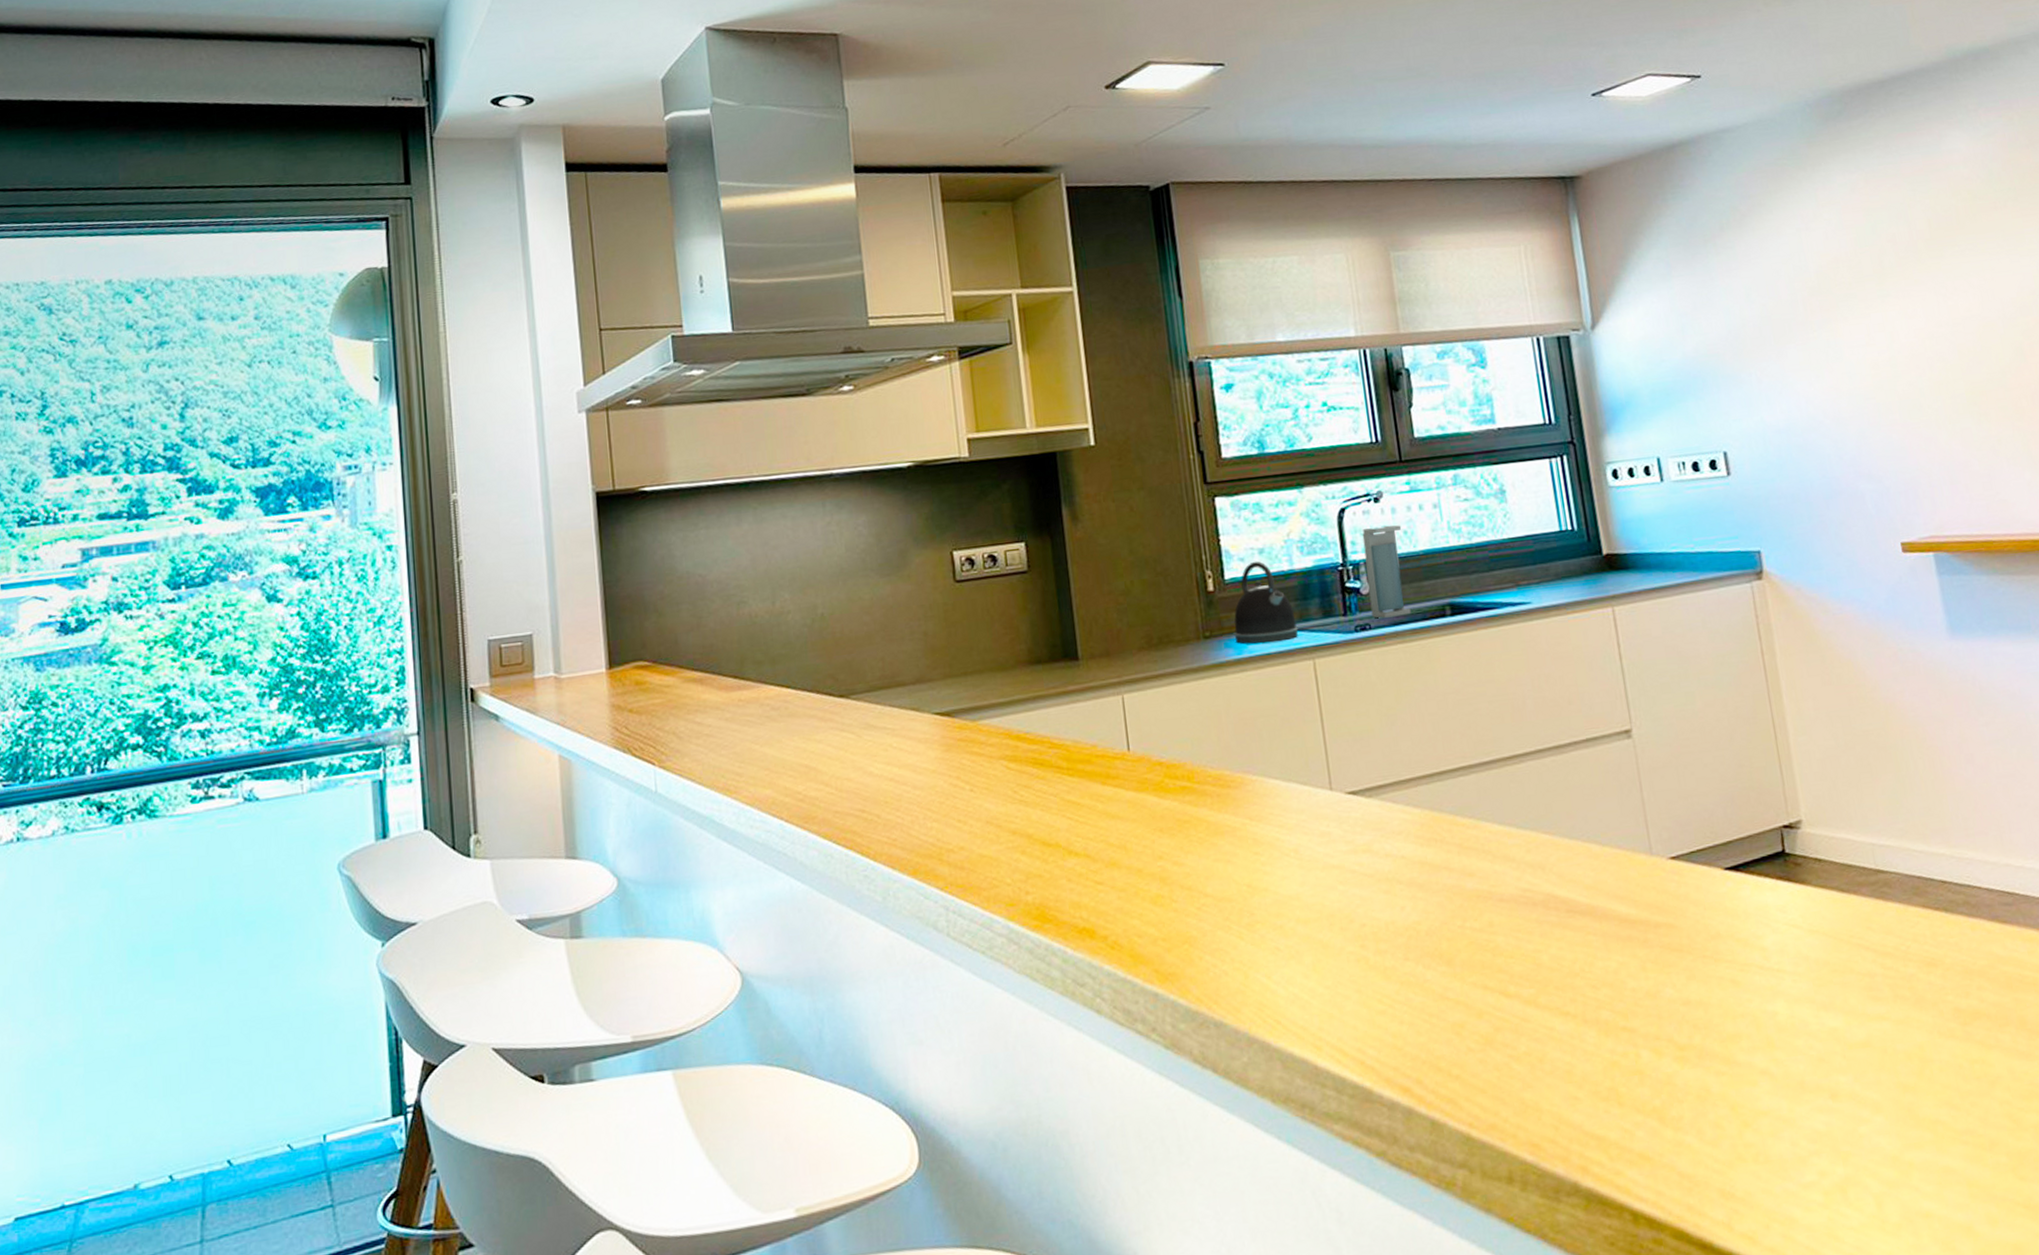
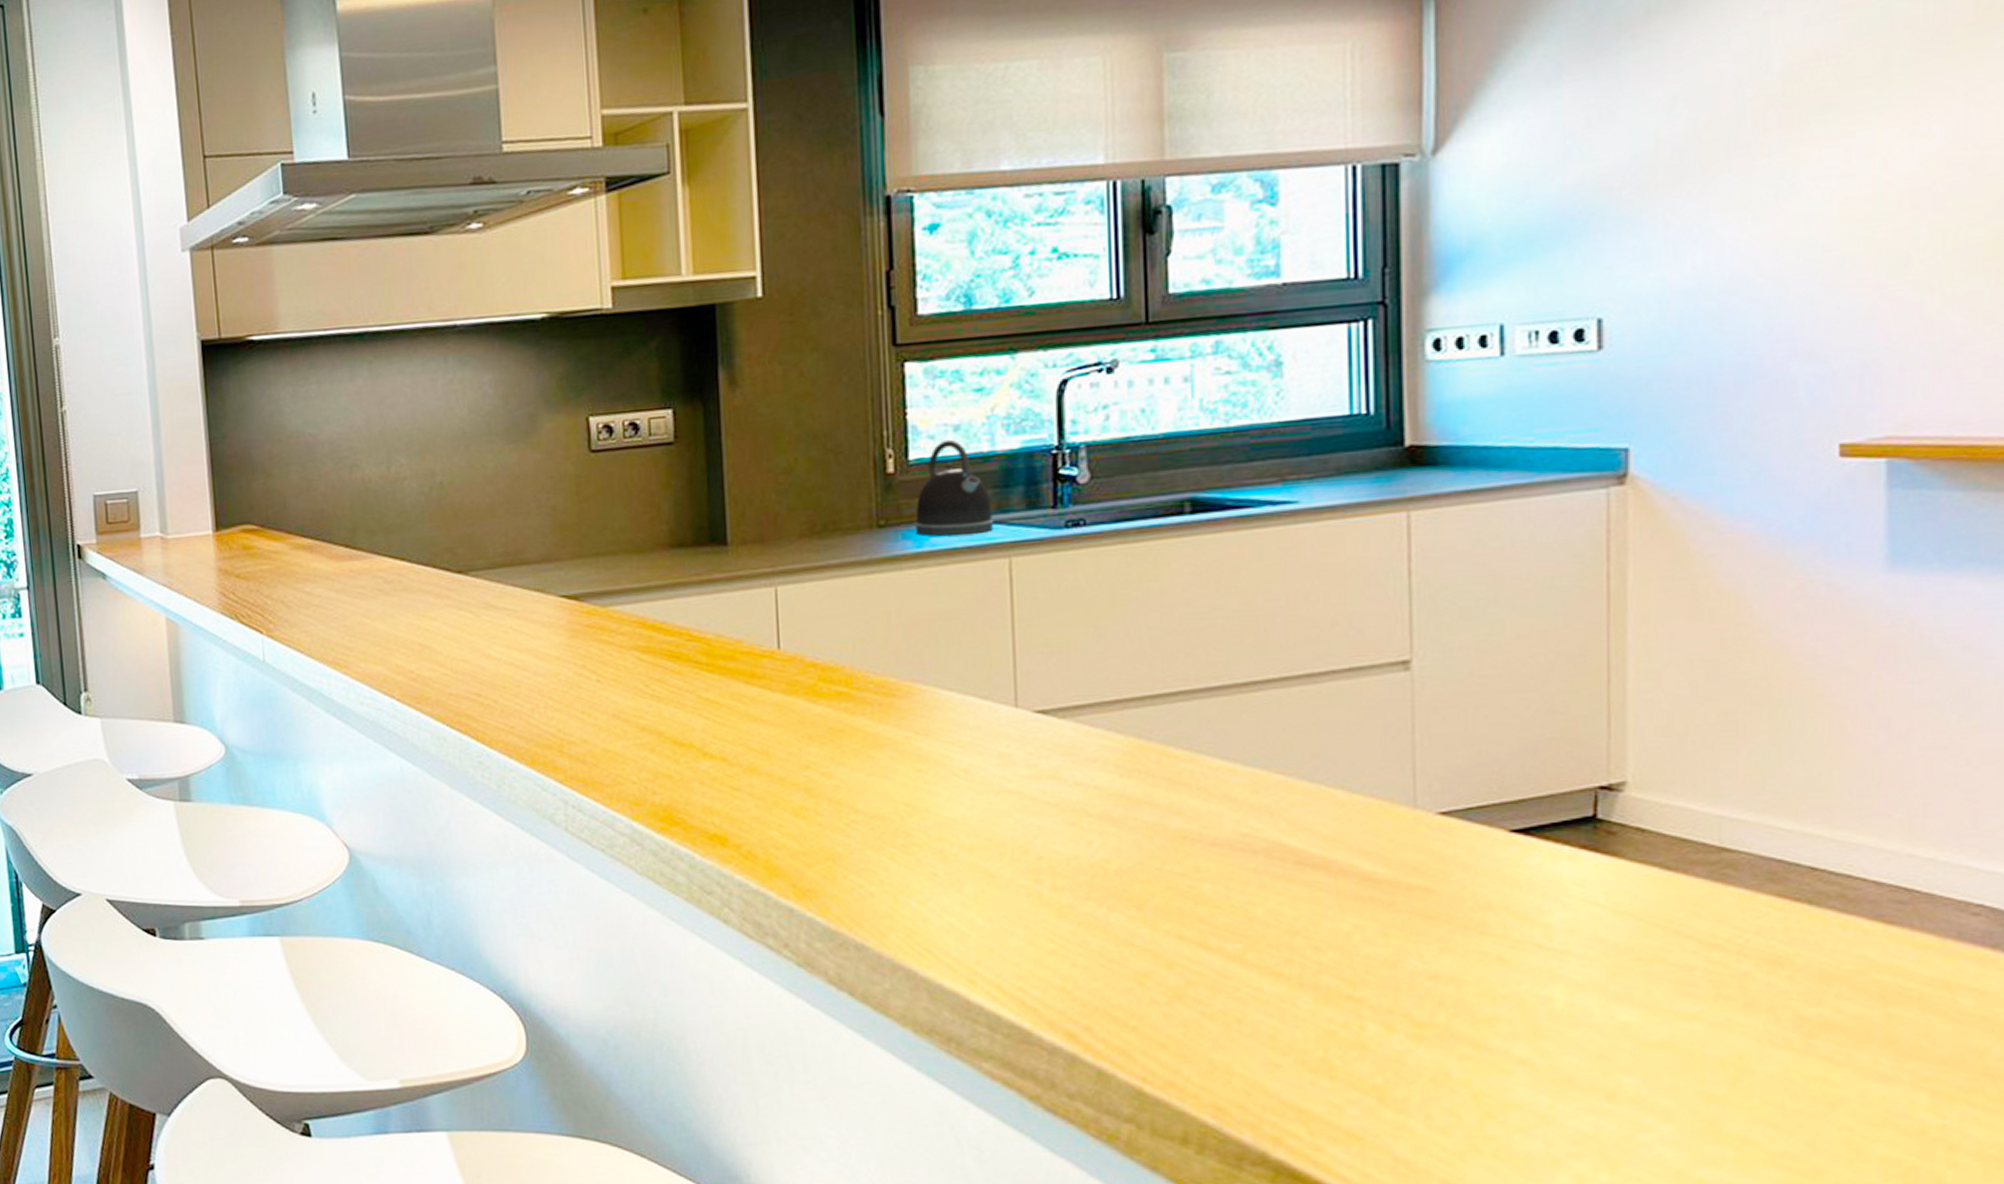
soap dispenser: present [1362,525,1411,619] -> none [1086,401,1139,513]

